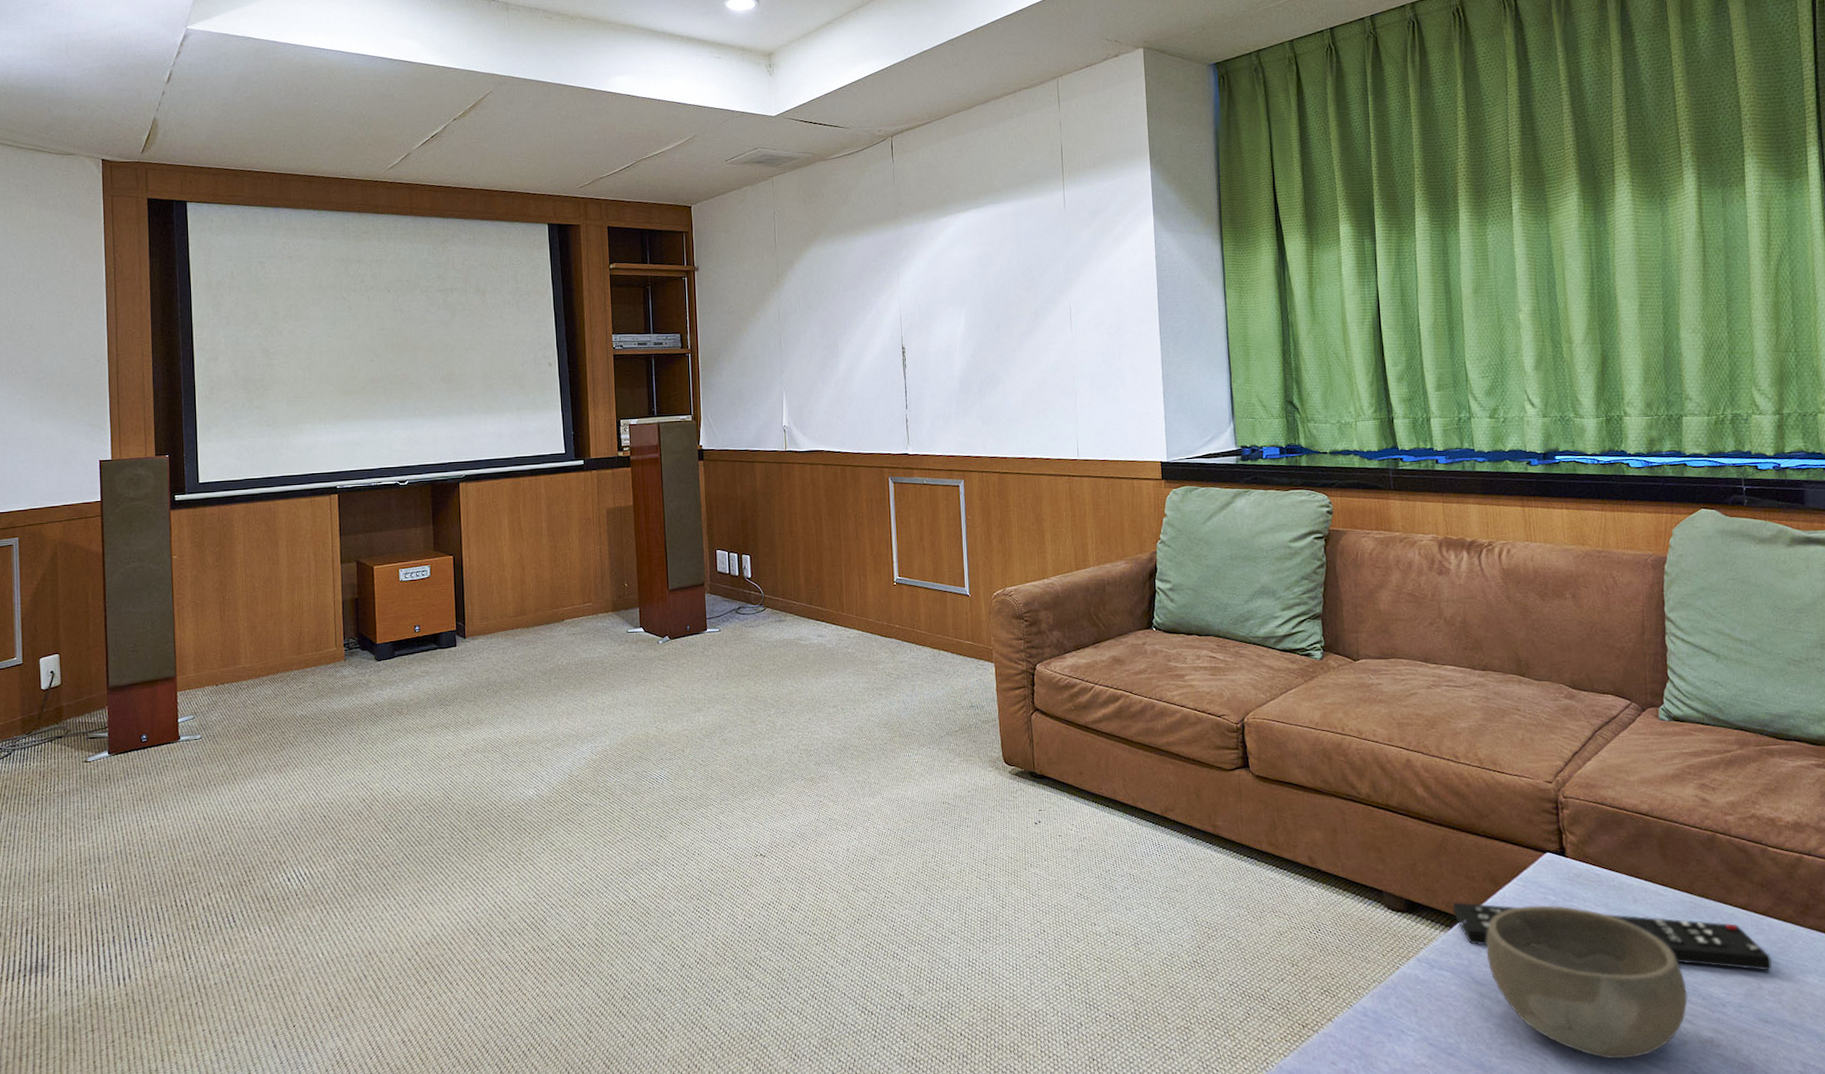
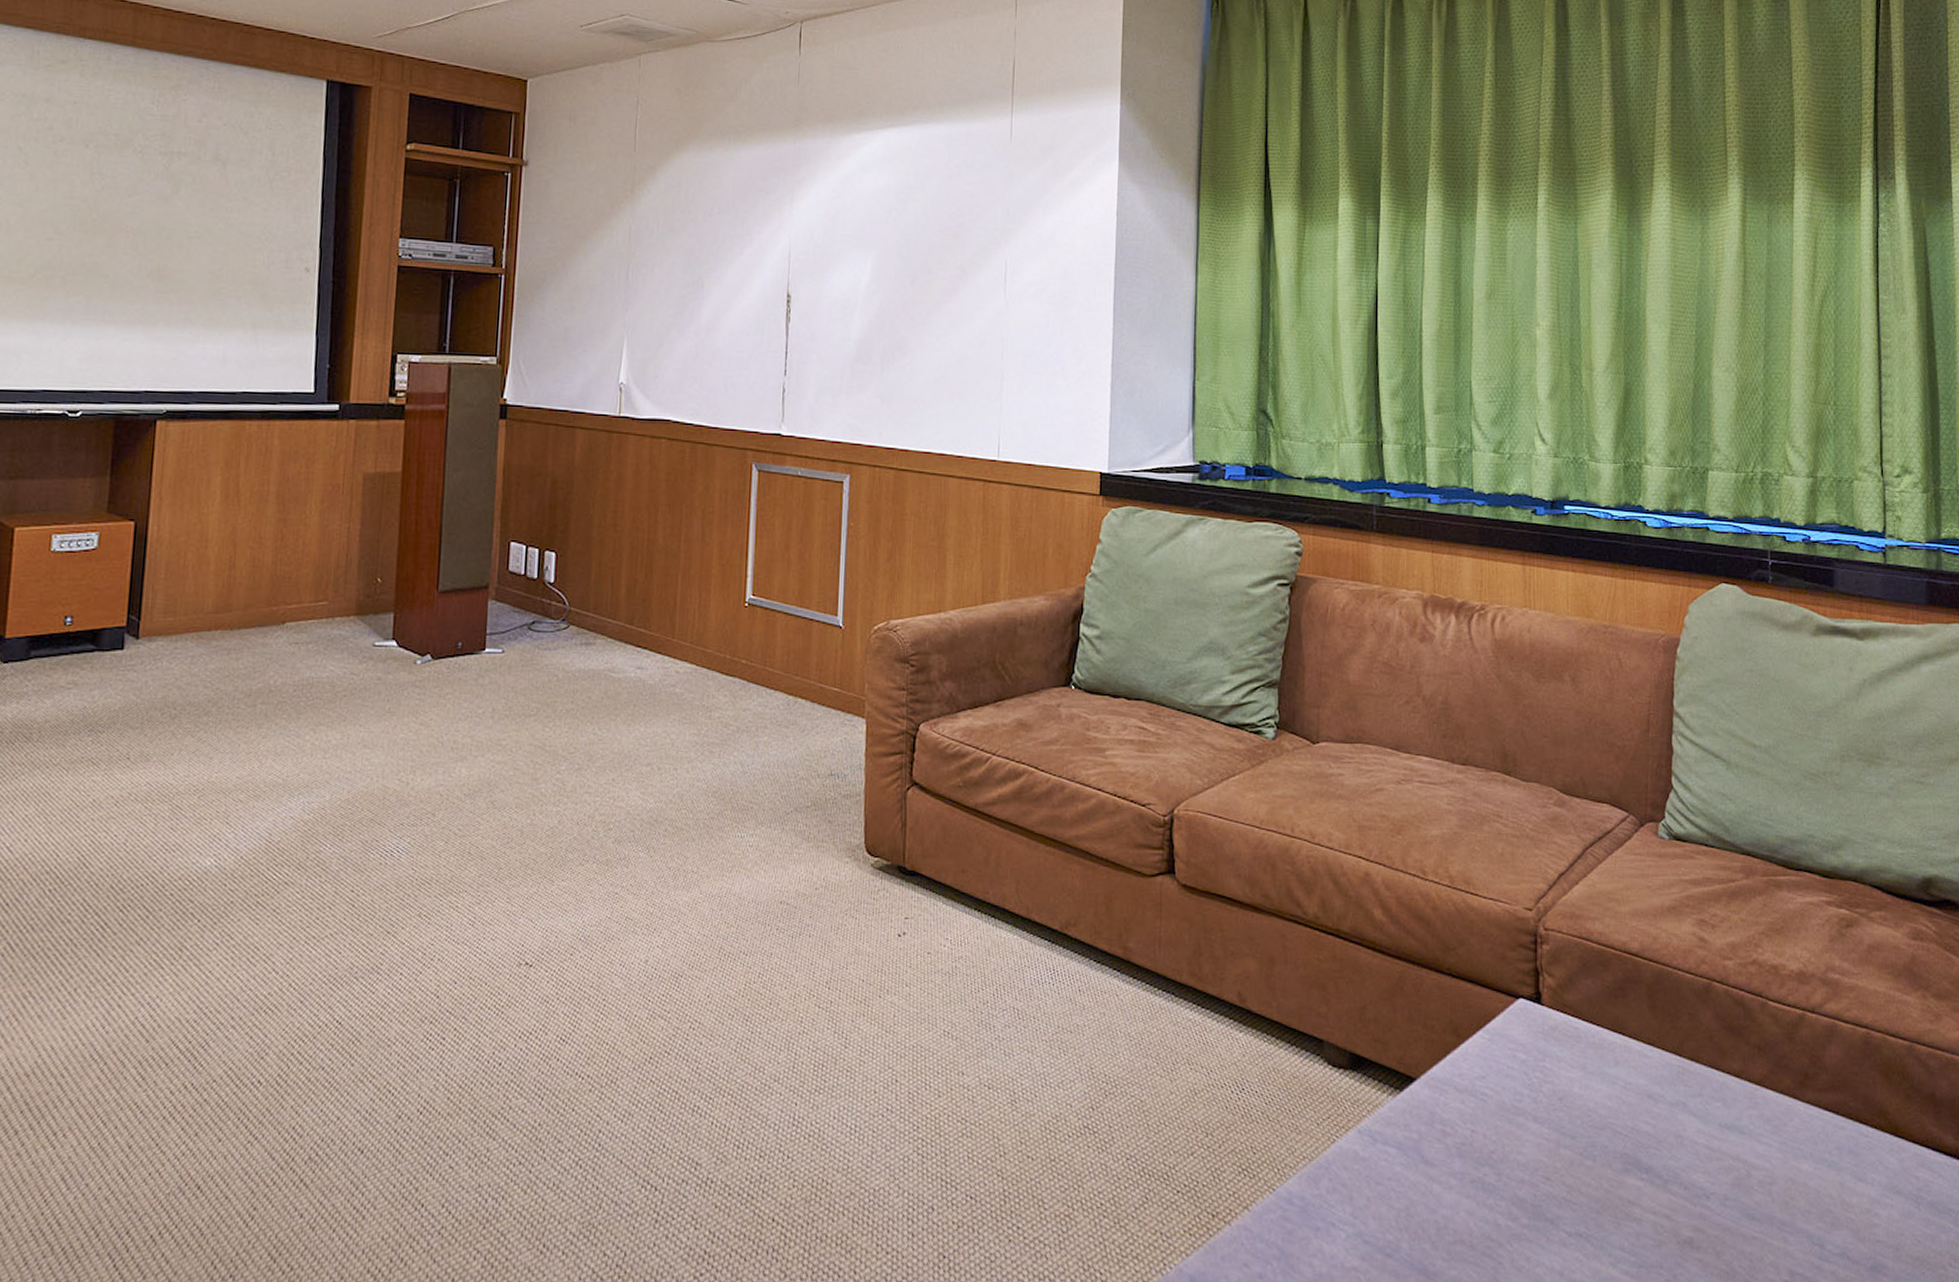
remote control: present [1452,901,1772,971] -> none [1405,1057,1764,1155]
bowl: present [1486,905,1688,1059] -> none [1440,1065,1668,1264]

